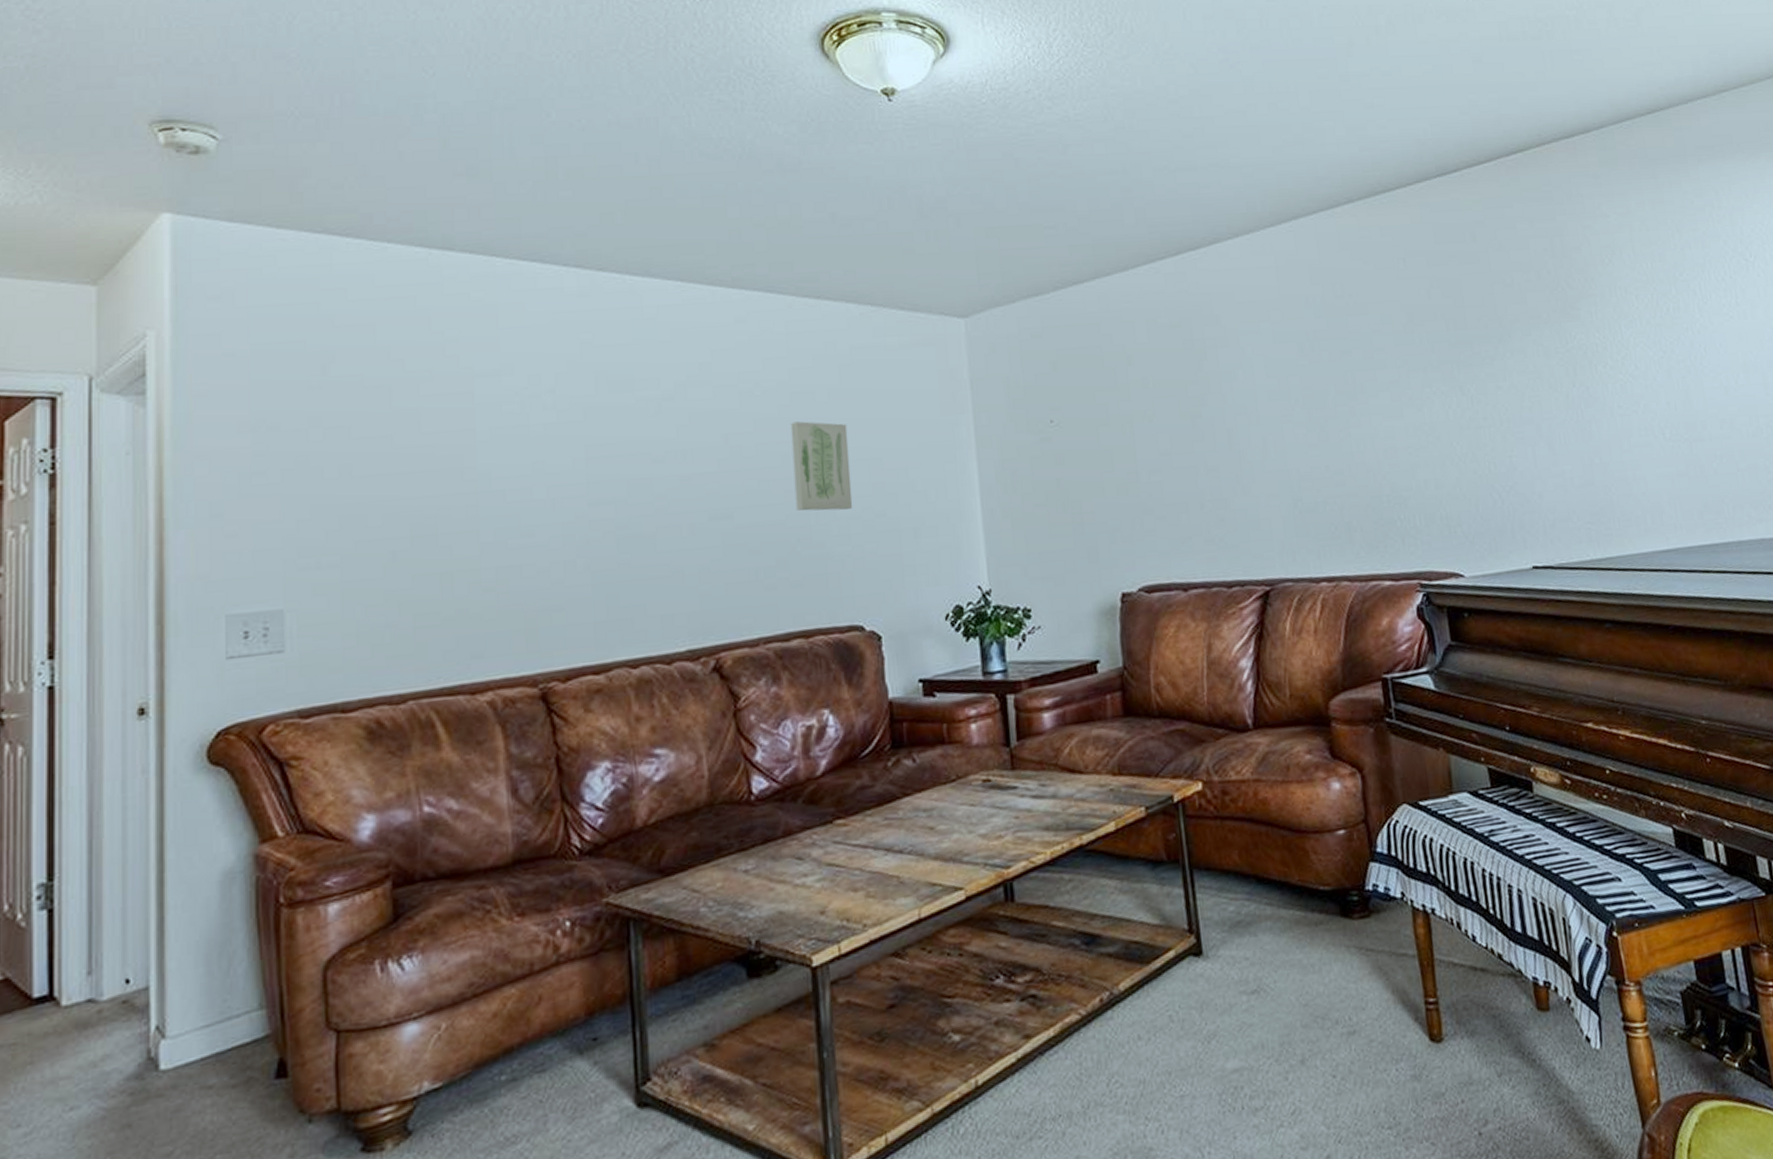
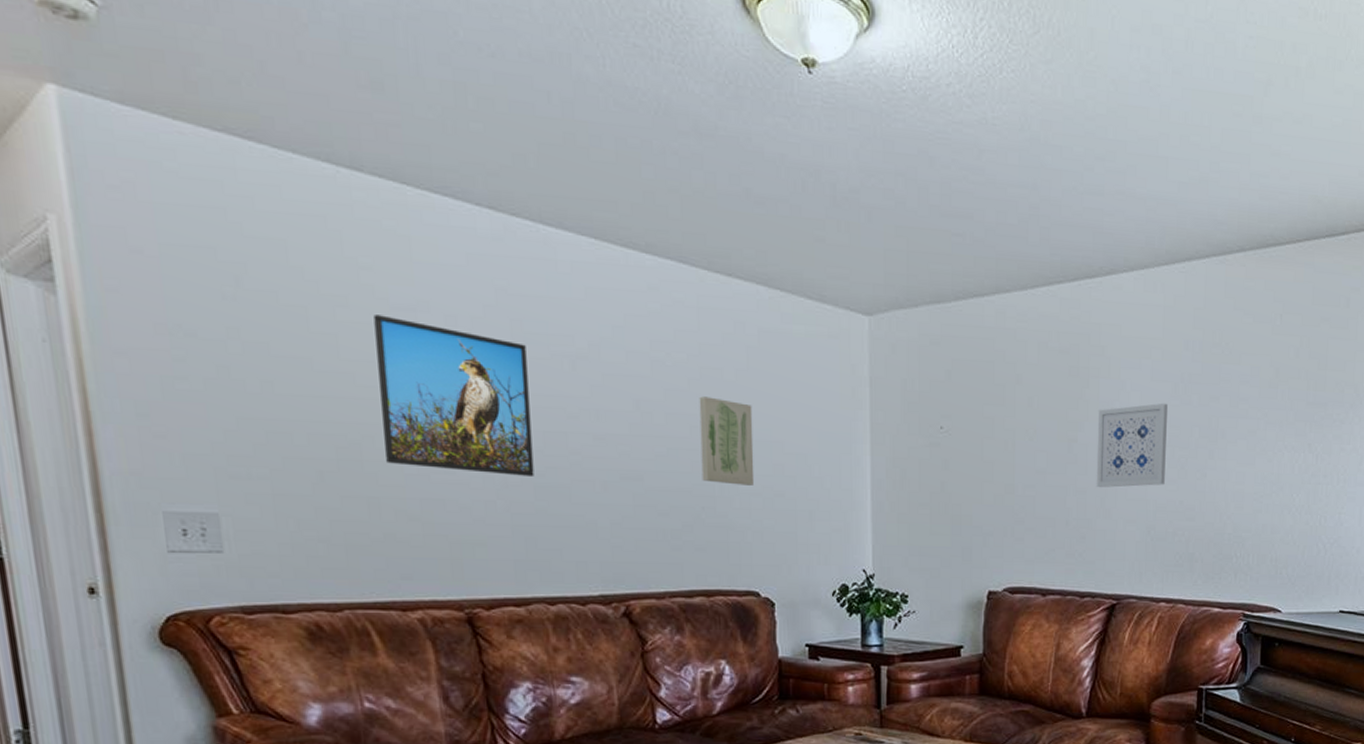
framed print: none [457,383,617,534] -> present [373,315,534,478]
wall art: none [1221,364,1305,463] -> present [1096,403,1168,488]

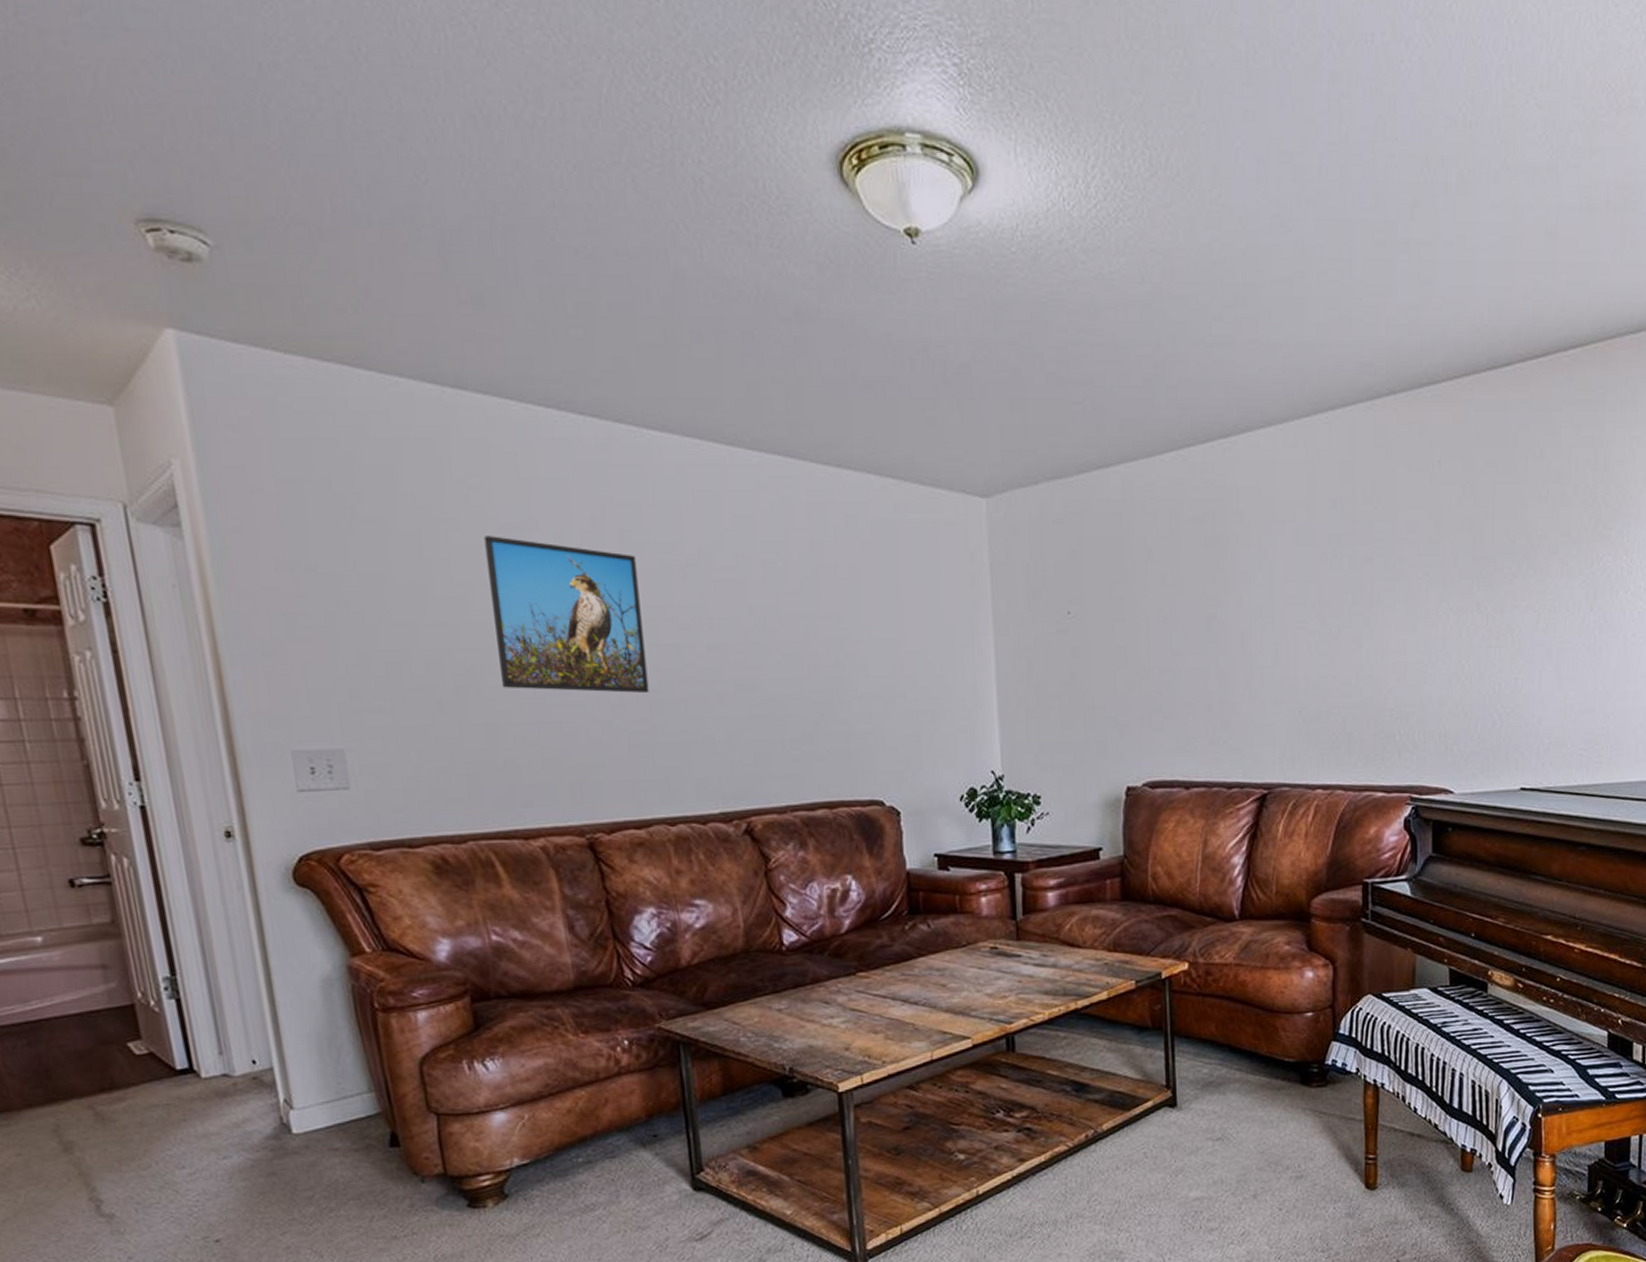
wall art: present [699,396,755,485] -> none [812,597,874,688]
wall art: present [1096,403,1168,488] -> none [1238,569,1316,666]

